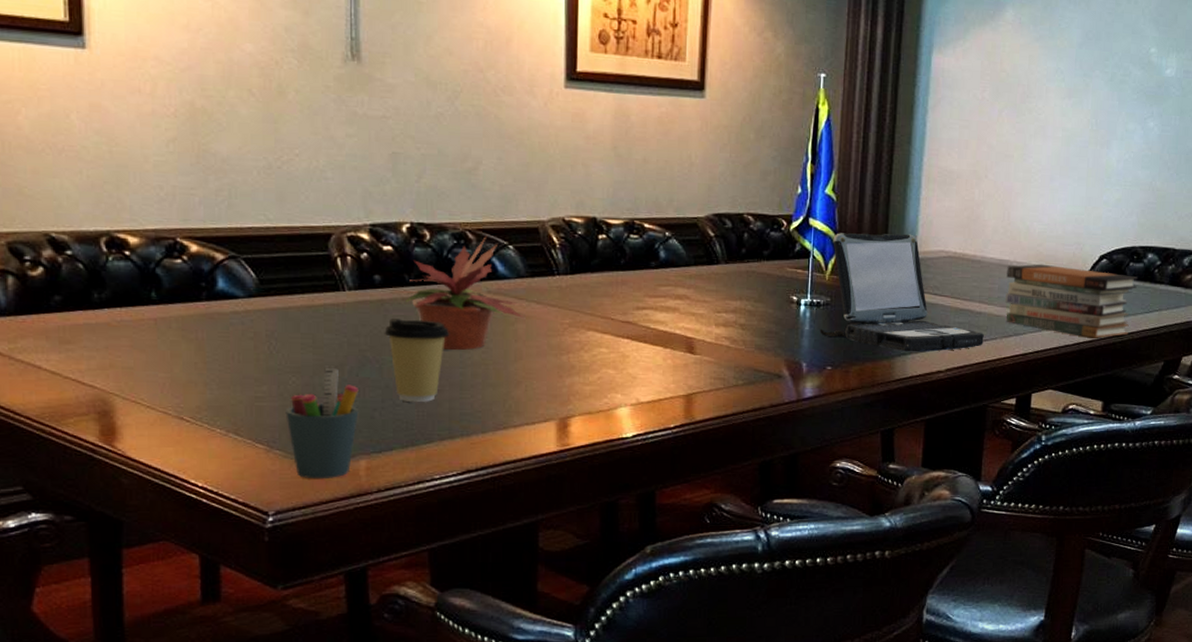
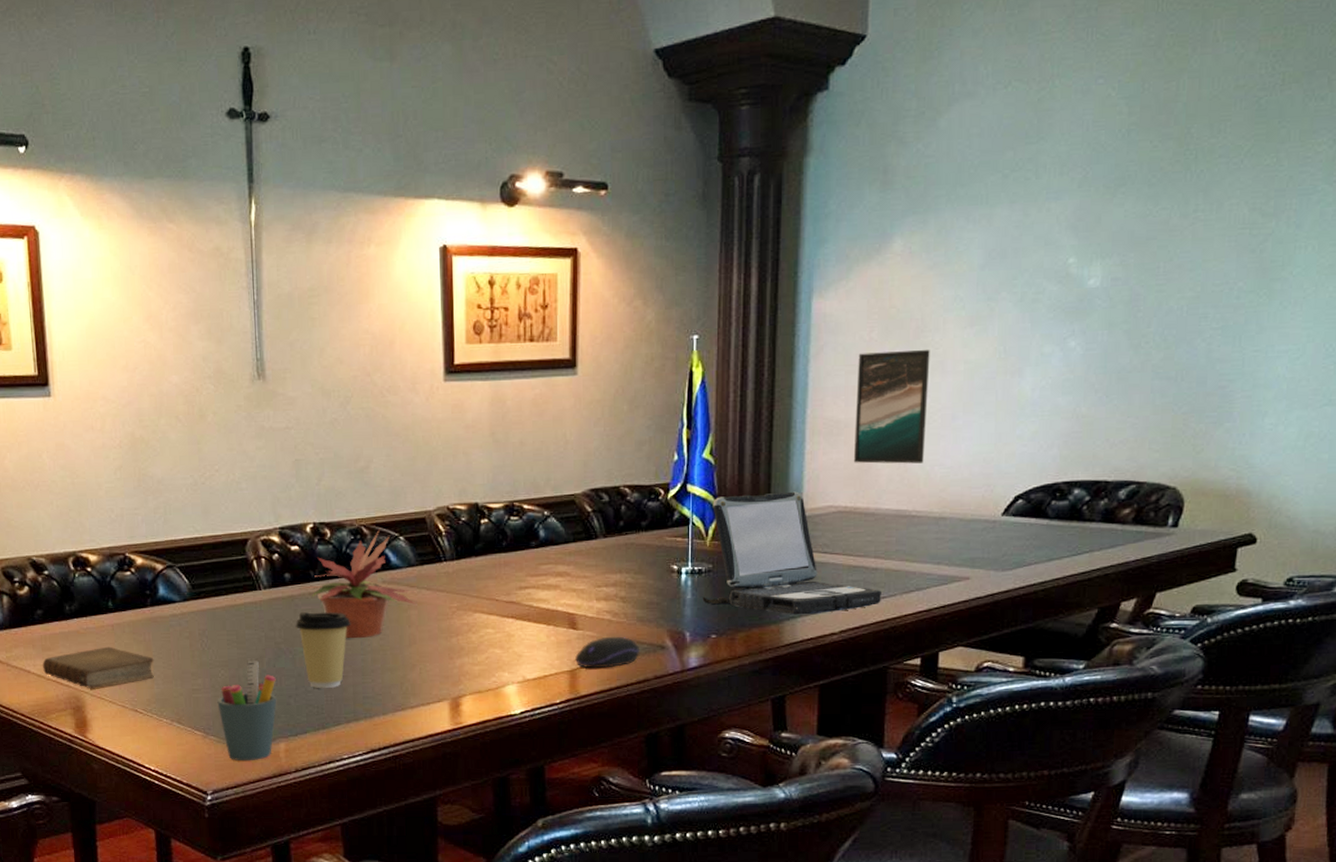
book: none [59,343,208,390] -> present [43,646,154,688]
computer mouse: none [690,362,757,395] -> present [574,636,640,669]
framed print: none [964,110,1034,218] -> present [854,350,930,464]
book stack: present [1005,264,1138,338] -> none [904,511,1063,588]

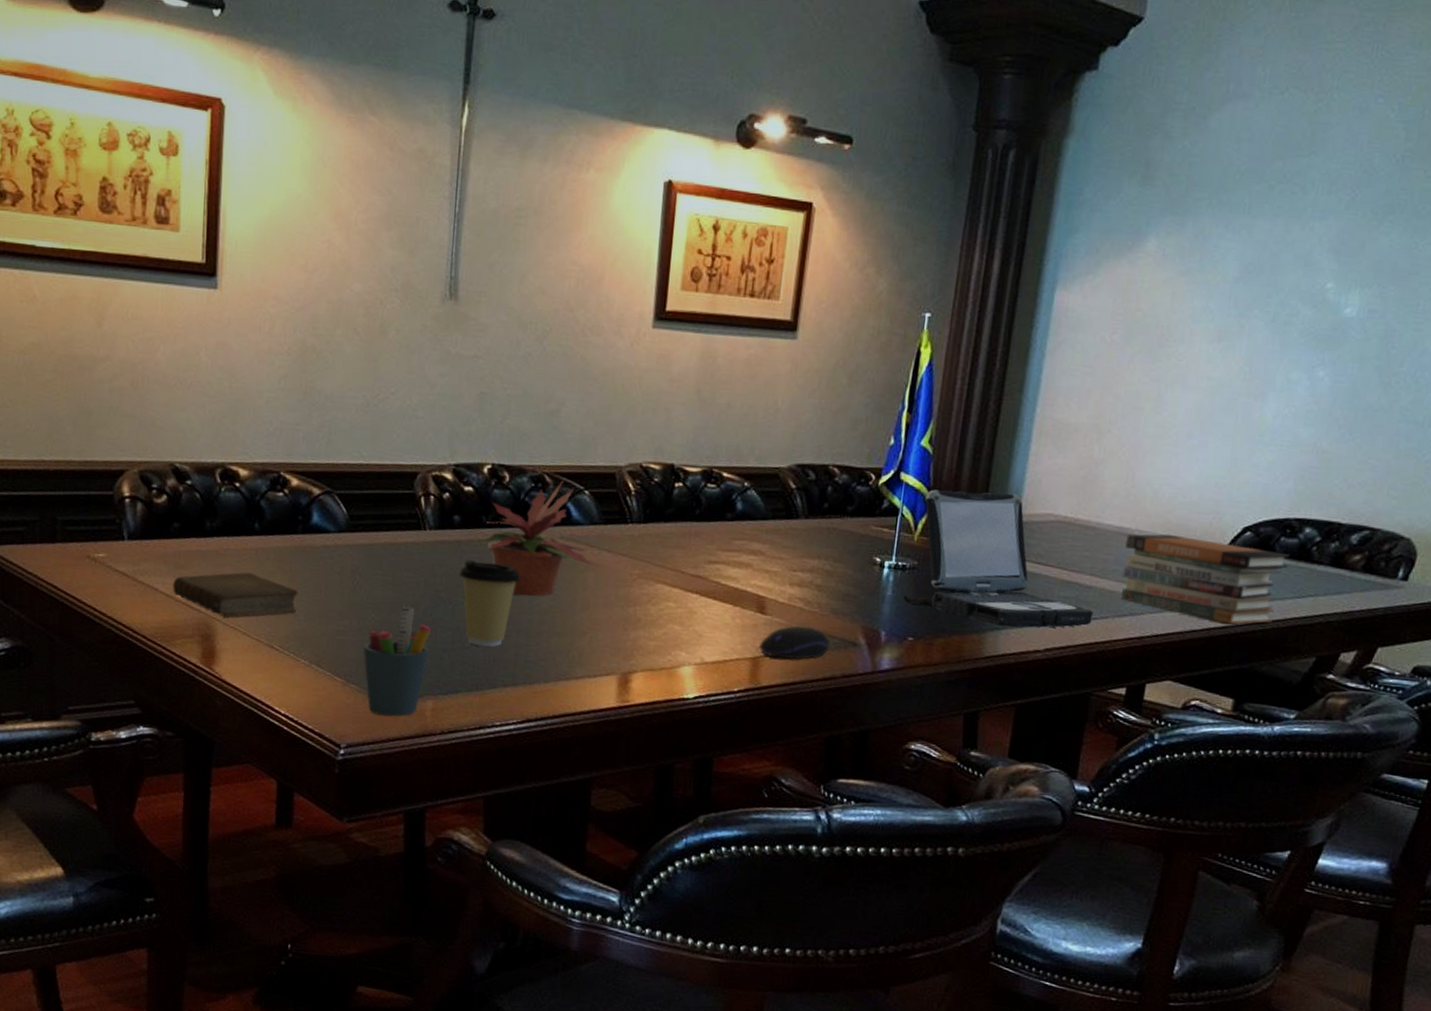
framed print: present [854,350,930,464] -> none [1080,355,1173,480]
book stack: none [904,511,1063,588] -> present [1121,534,1291,625]

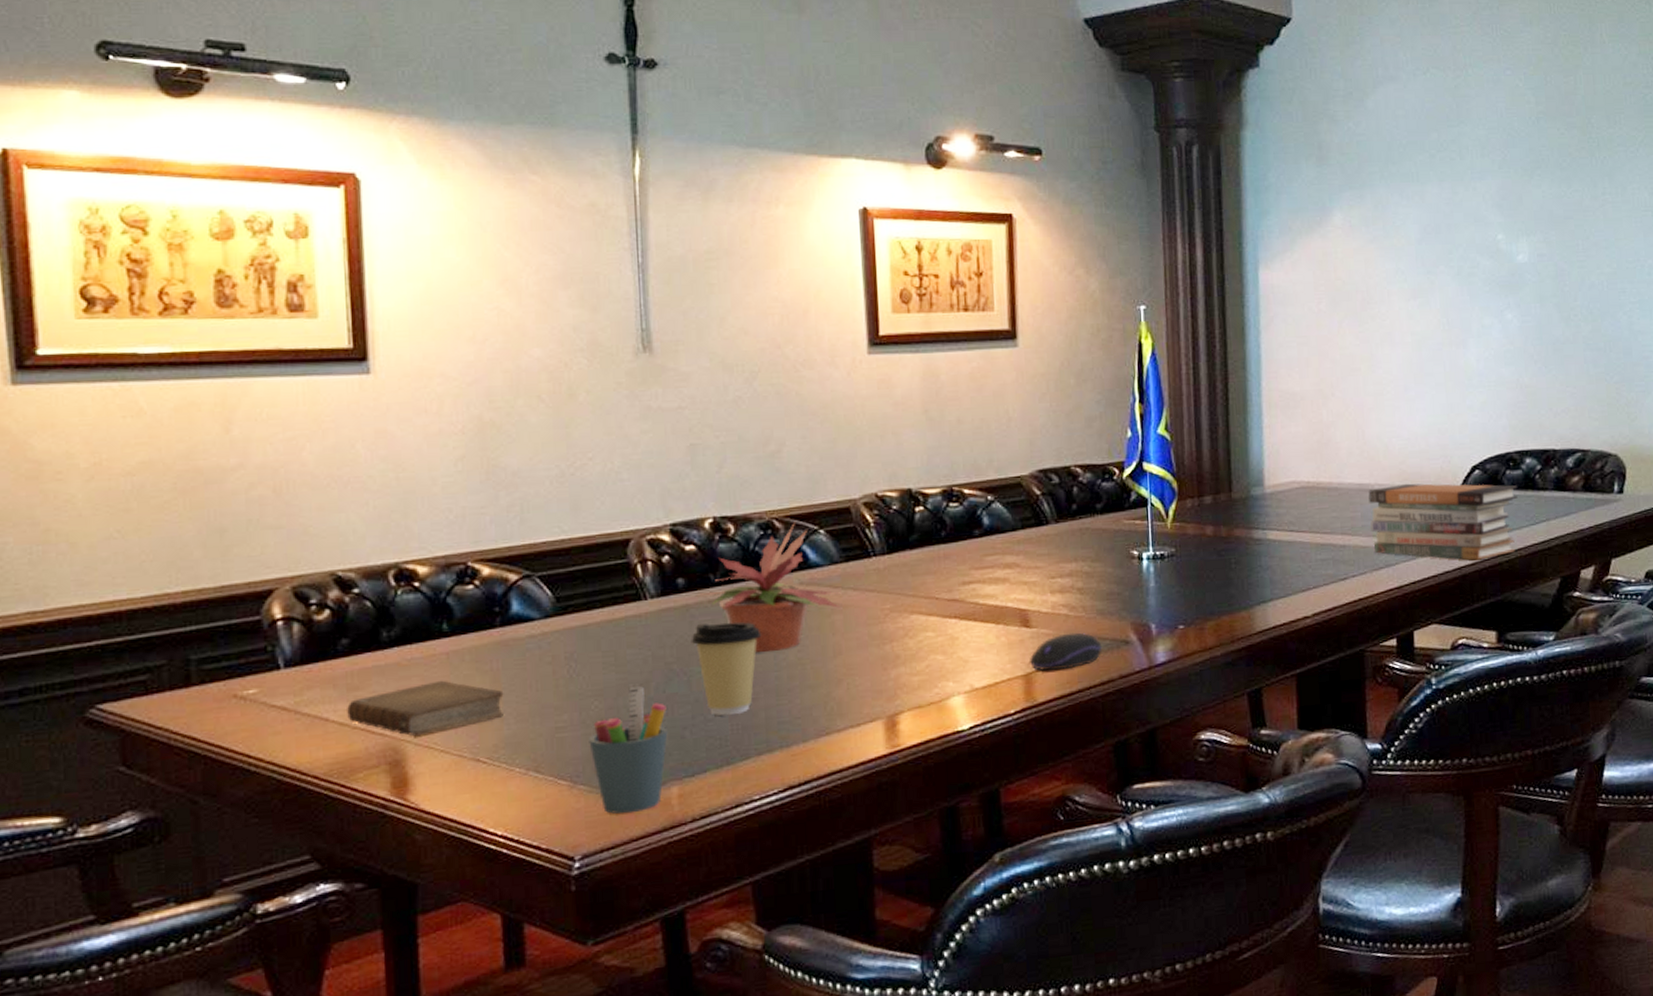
laptop: present [903,489,1093,628] -> none [1166,467,1352,600]

